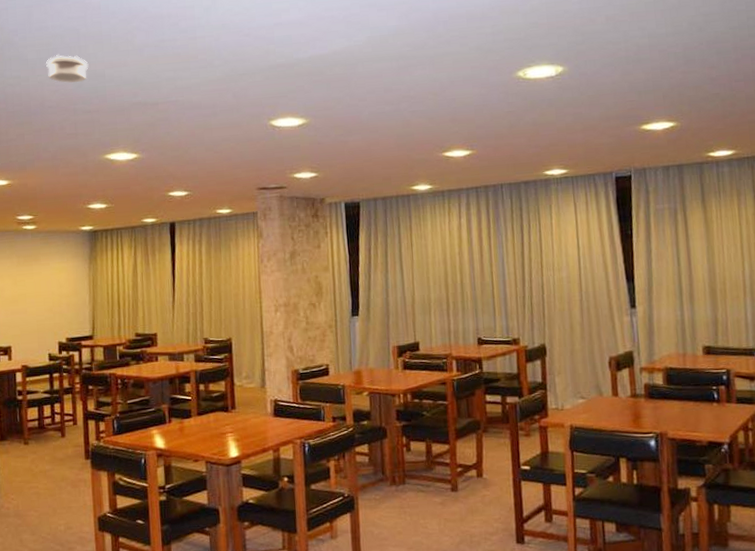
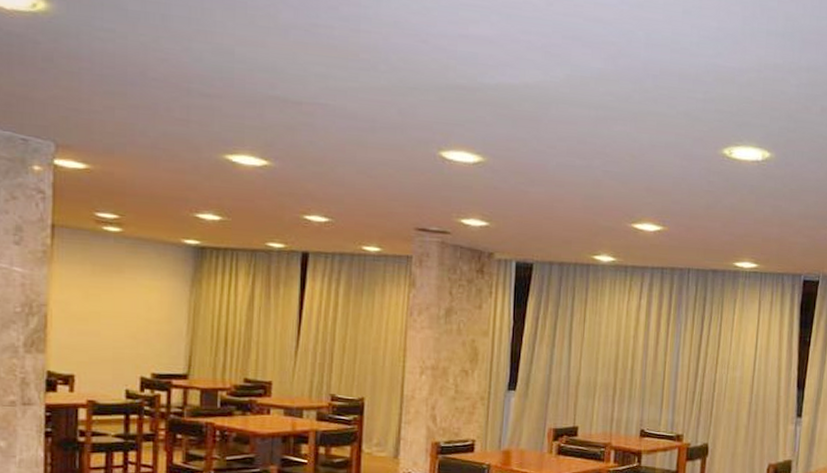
smoke detector: present [46,55,89,83] -> none [154,13,213,55]

